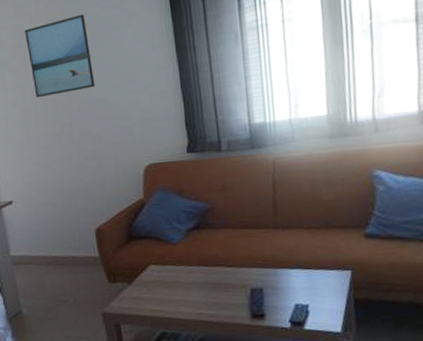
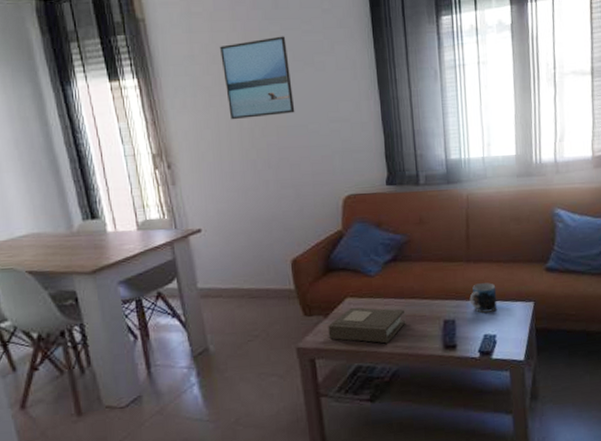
book: none [132,274,211,311] -> present [328,307,406,344]
mug: none [278,250,310,282] -> present [469,282,498,313]

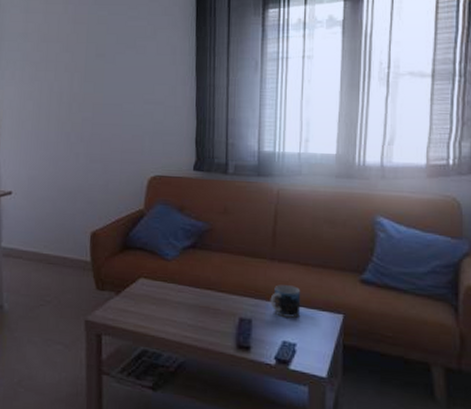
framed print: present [219,36,295,120] -> none [50,20,113,94]
book: present [328,307,406,344] -> none [118,288,199,332]

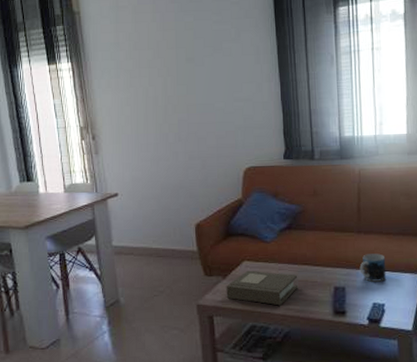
book: none [118,288,199,332] -> present [226,270,299,306]

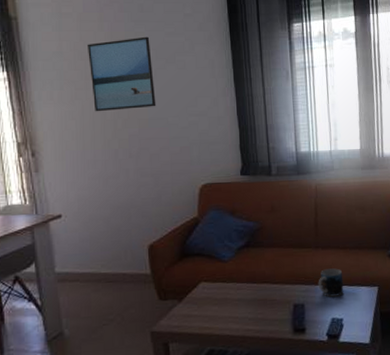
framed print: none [140,25,204,99] -> present [86,36,156,112]
book: present [226,270,299,306] -> none [182,291,258,327]

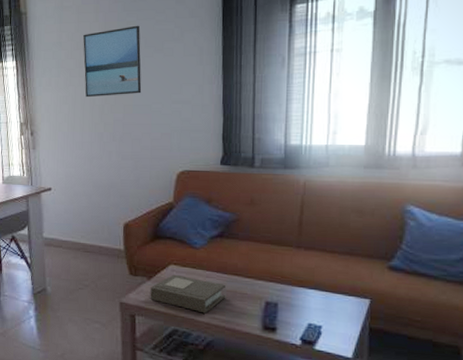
book: none [182,291,258,327] -> present [150,274,227,314]
mug: present [318,268,344,297] -> none [296,271,327,302]

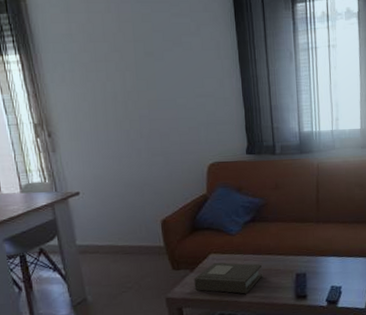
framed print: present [82,25,142,98] -> none [95,18,165,94]

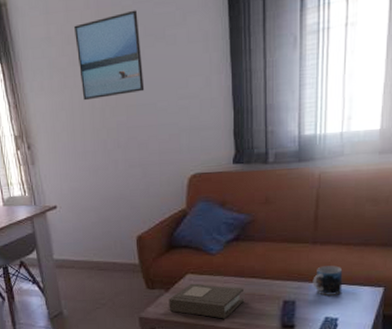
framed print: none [95,18,165,94] -> present [73,10,145,101]
mug: none [319,241,343,267] -> present [312,266,343,295]

